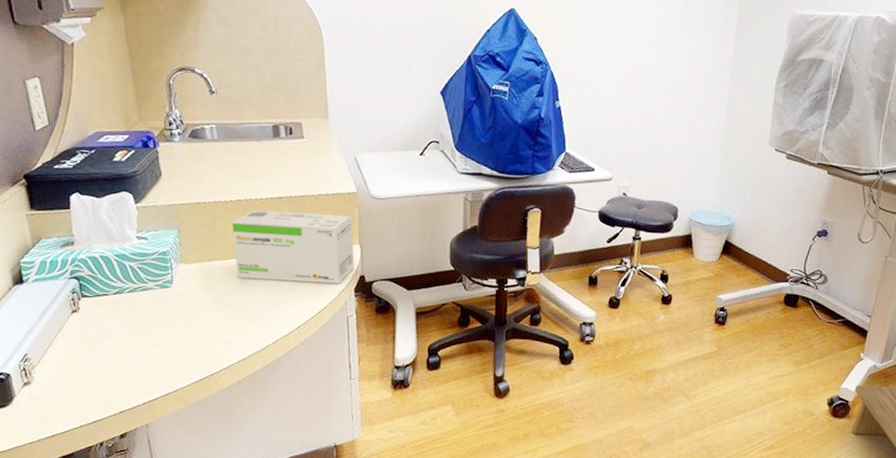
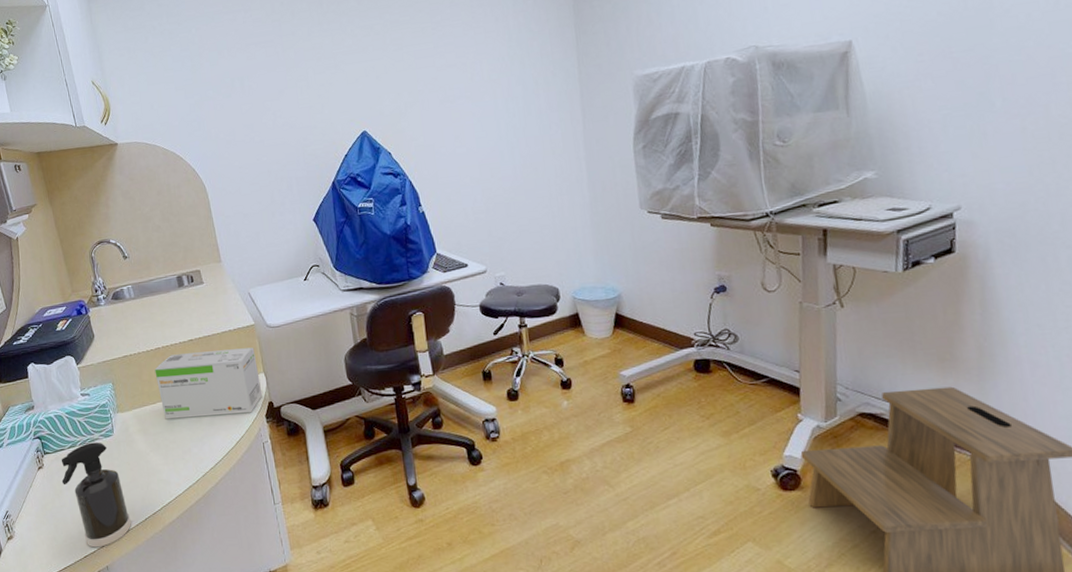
spray bottle: none [101,291,182,404] -> present [61,442,131,548]

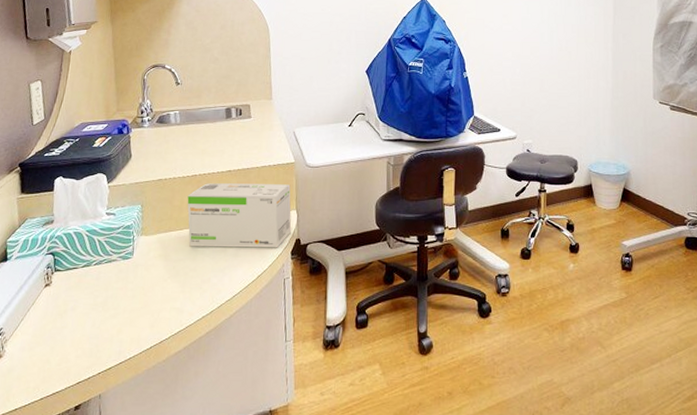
spray bottle: present [61,442,131,548] -> none [68,263,135,374]

